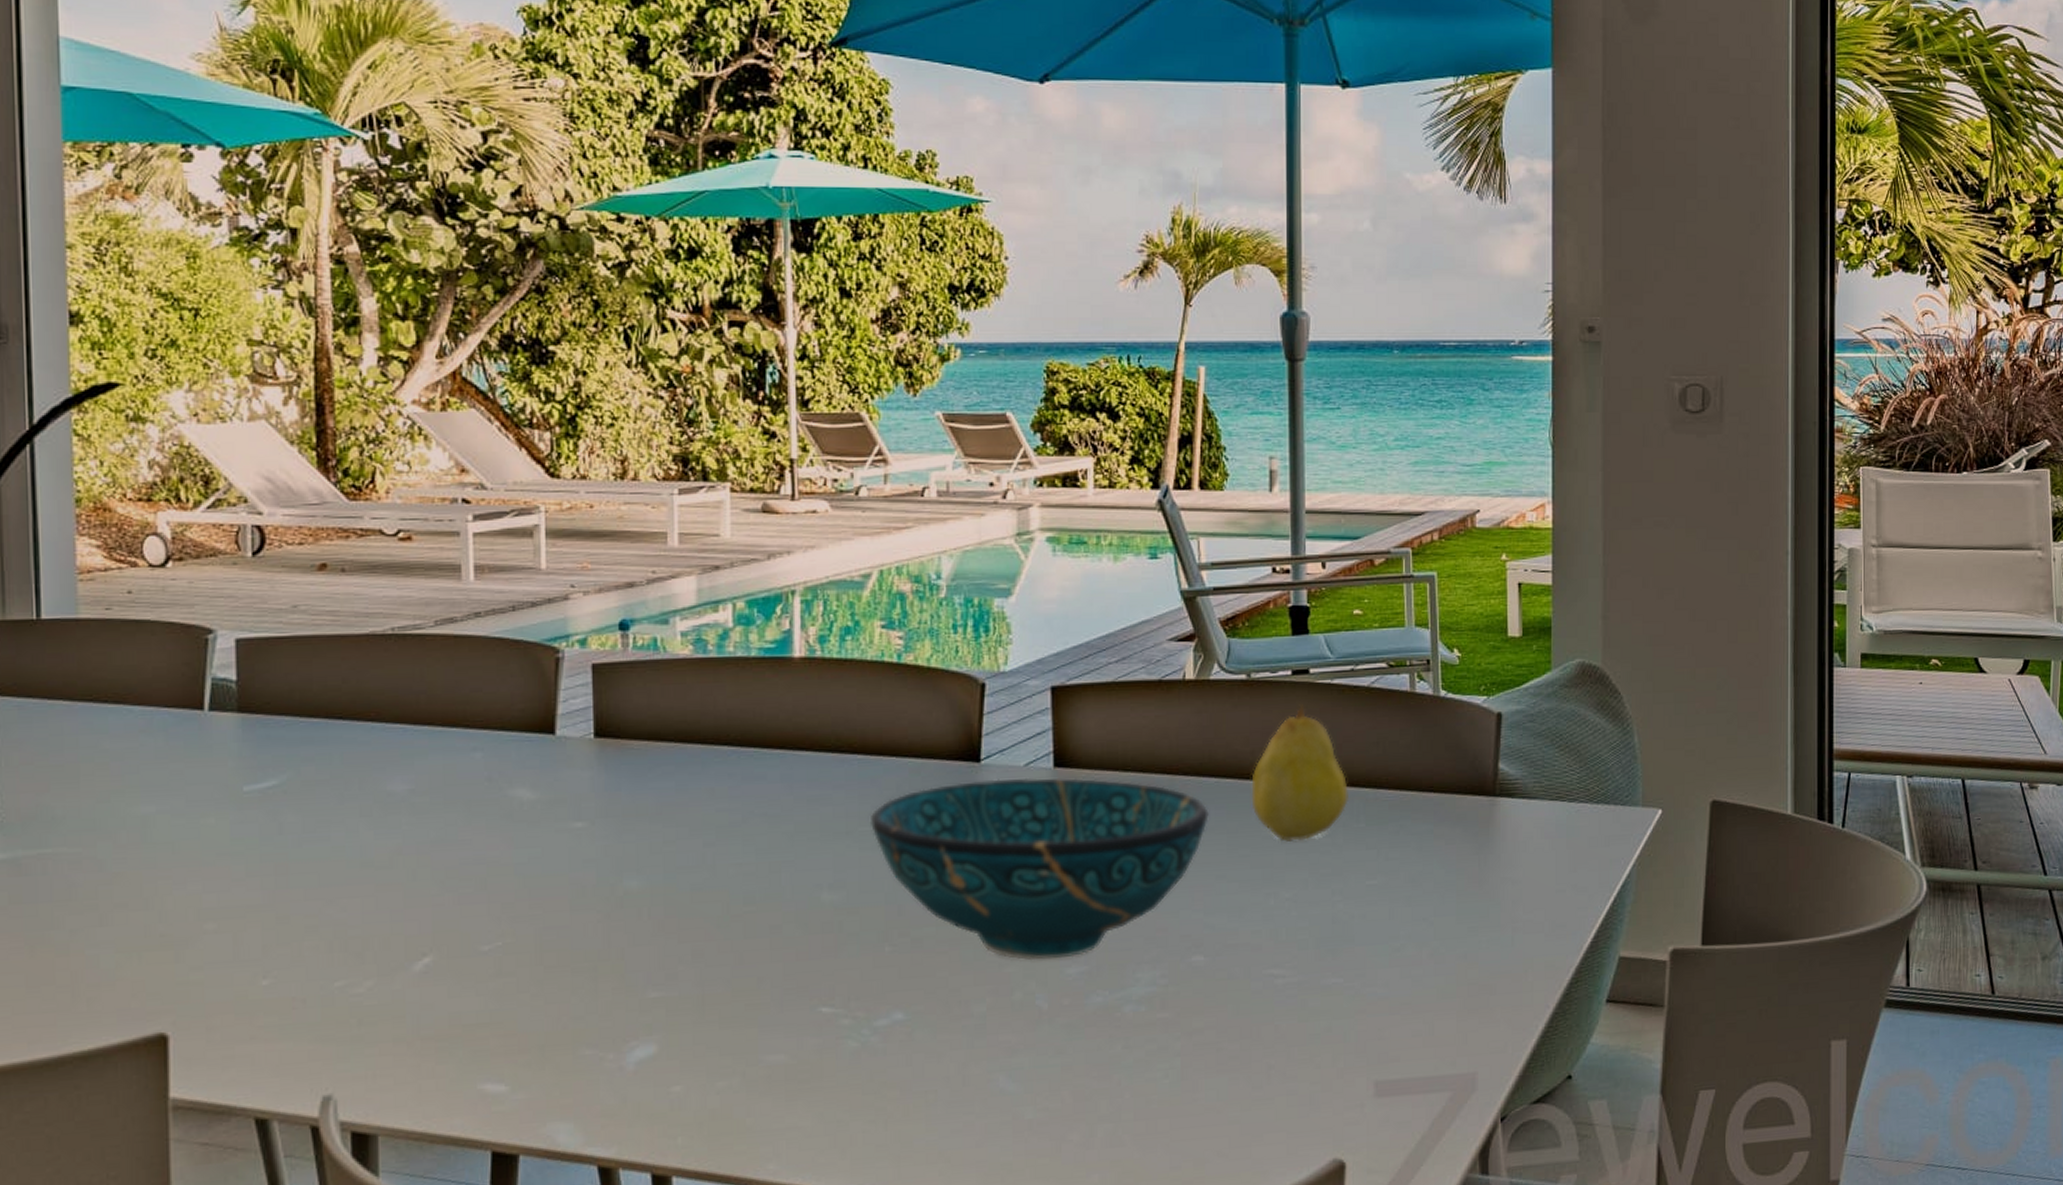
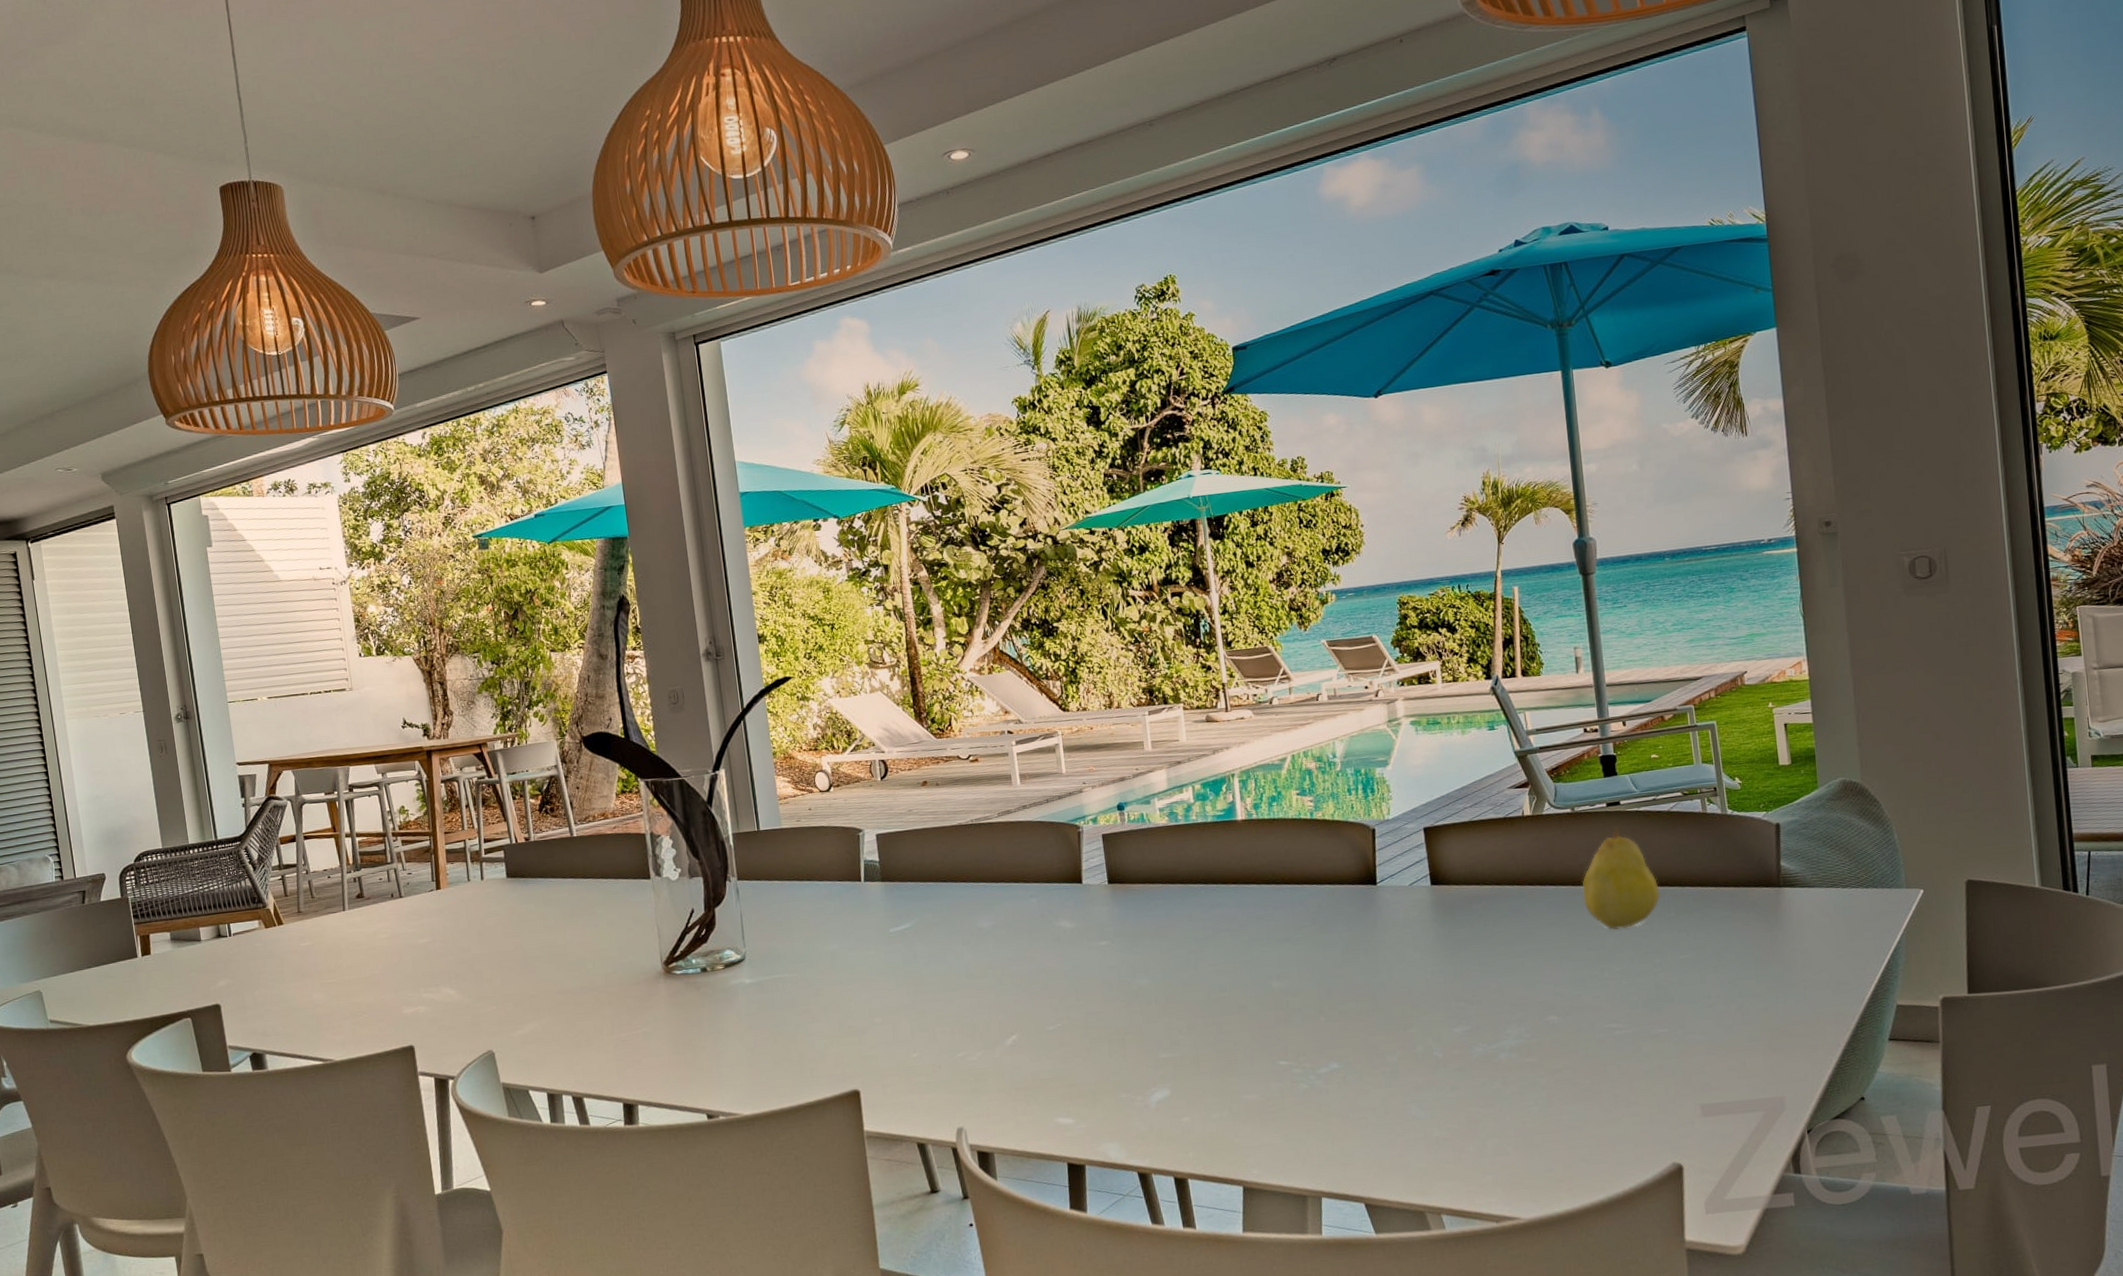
decorative bowl: present [869,777,1210,961] -> none [1301,891,1552,1024]

